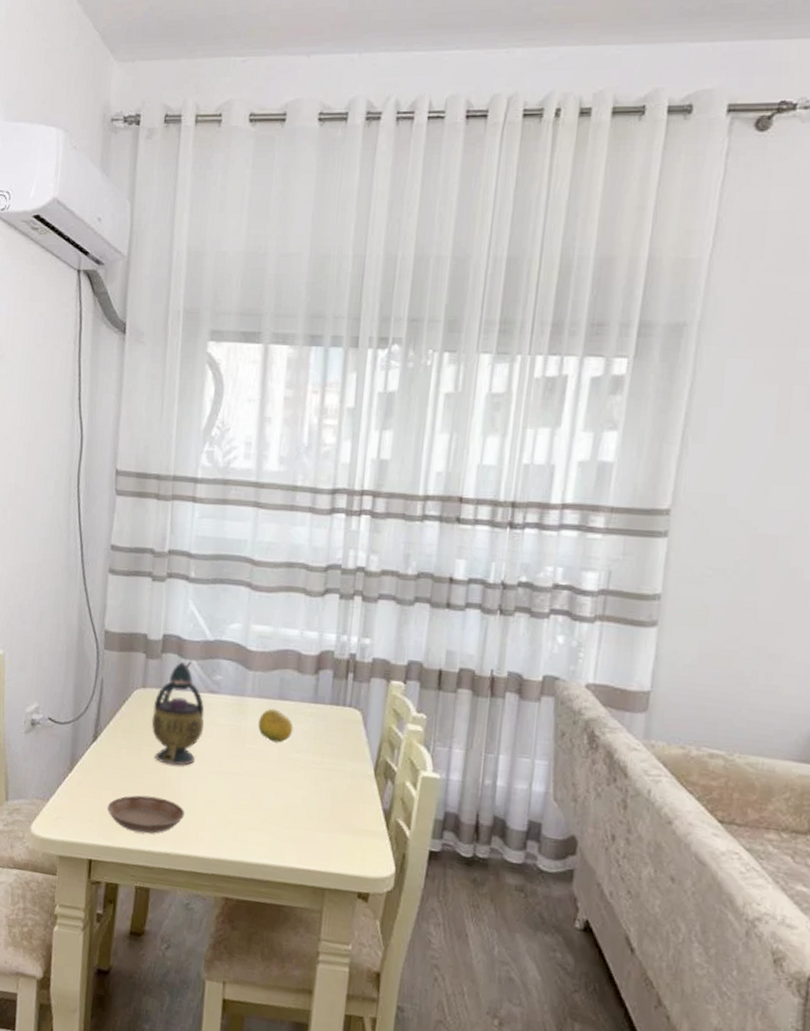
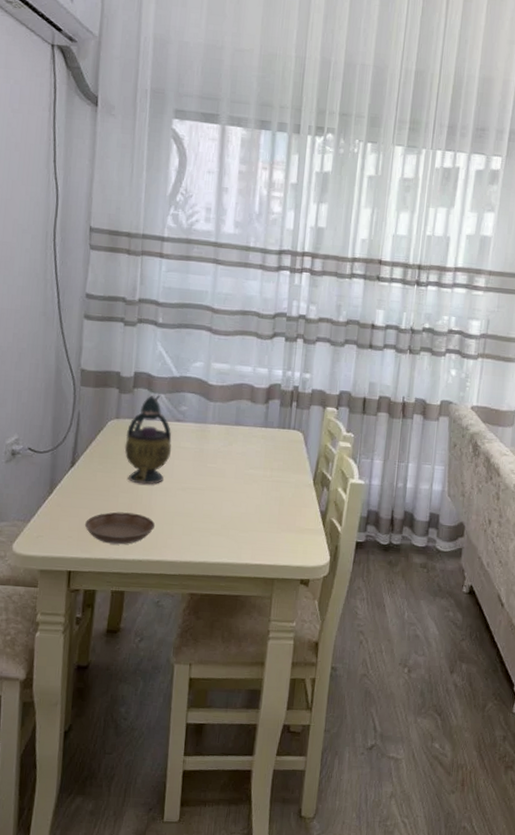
fruit: present [258,708,294,743] -> none [218,433,248,462]

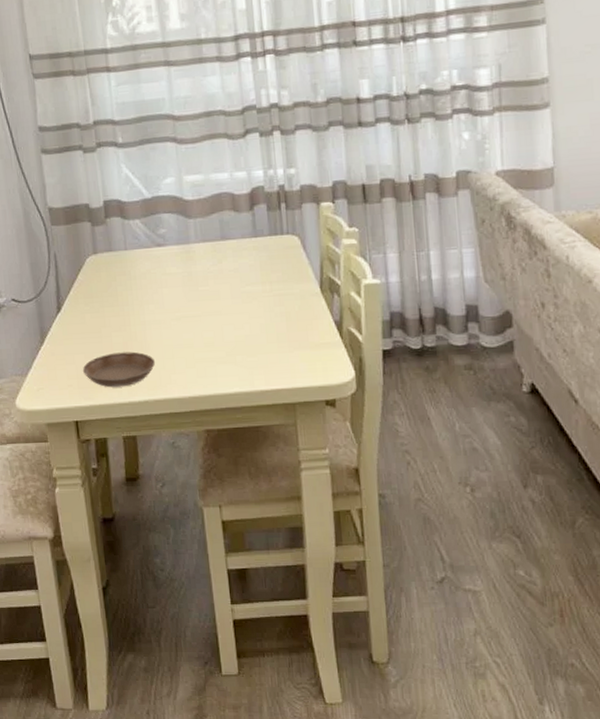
teapot: present [124,395,172,485] -> none [107,221,158,320]

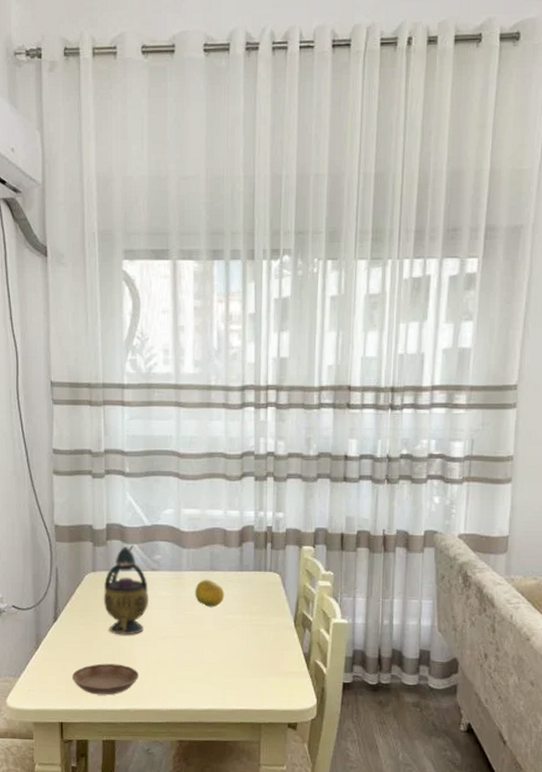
teapot: none [107,221,158,320] -> present [103,546,149,635]
fruit: none [207,249,240,281] -> present [195,579,225,607]

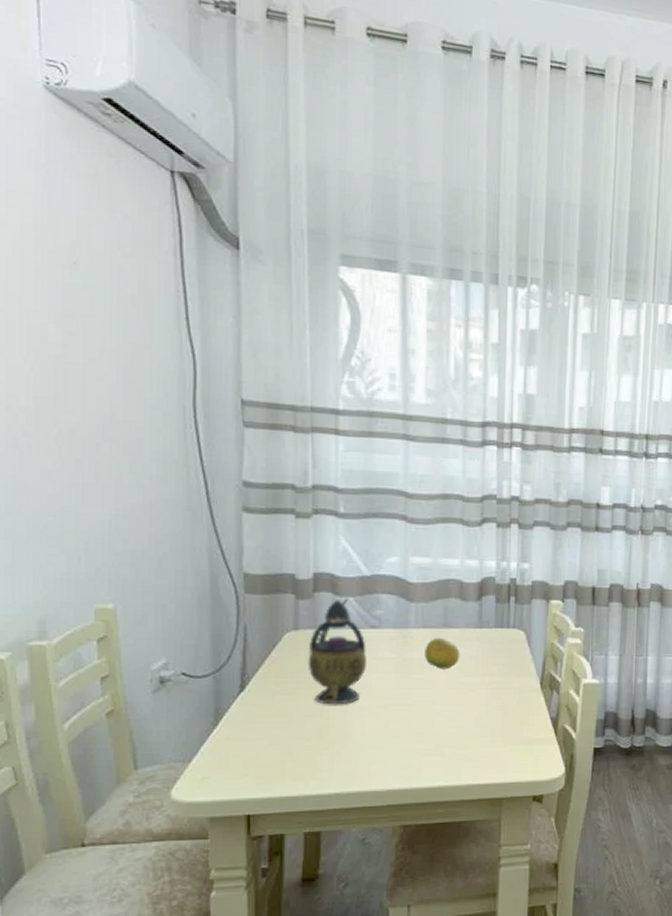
saucer: present [72,663,138,695] -> none [264,739,353,778]

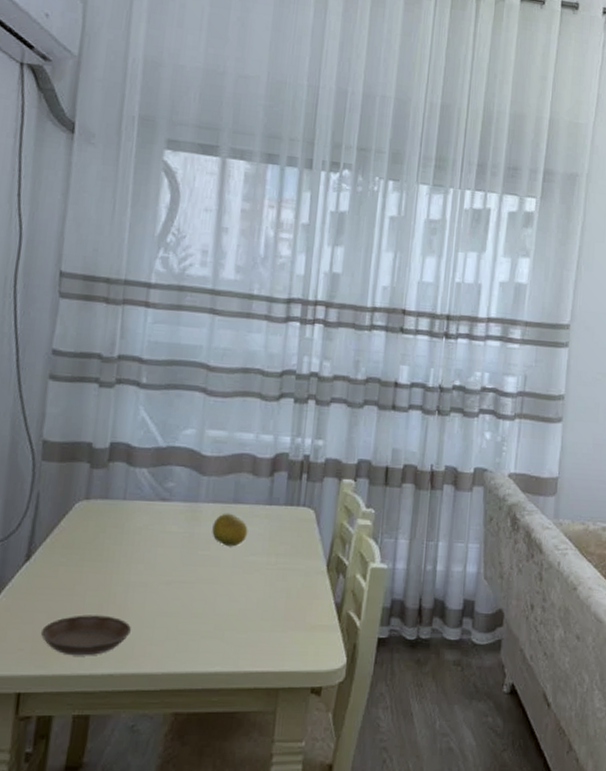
saucer: none [264,739,353,778] -> present [41,615,131,656]
teapot: present [307,599,368,705] -> none [94,470,155,580]

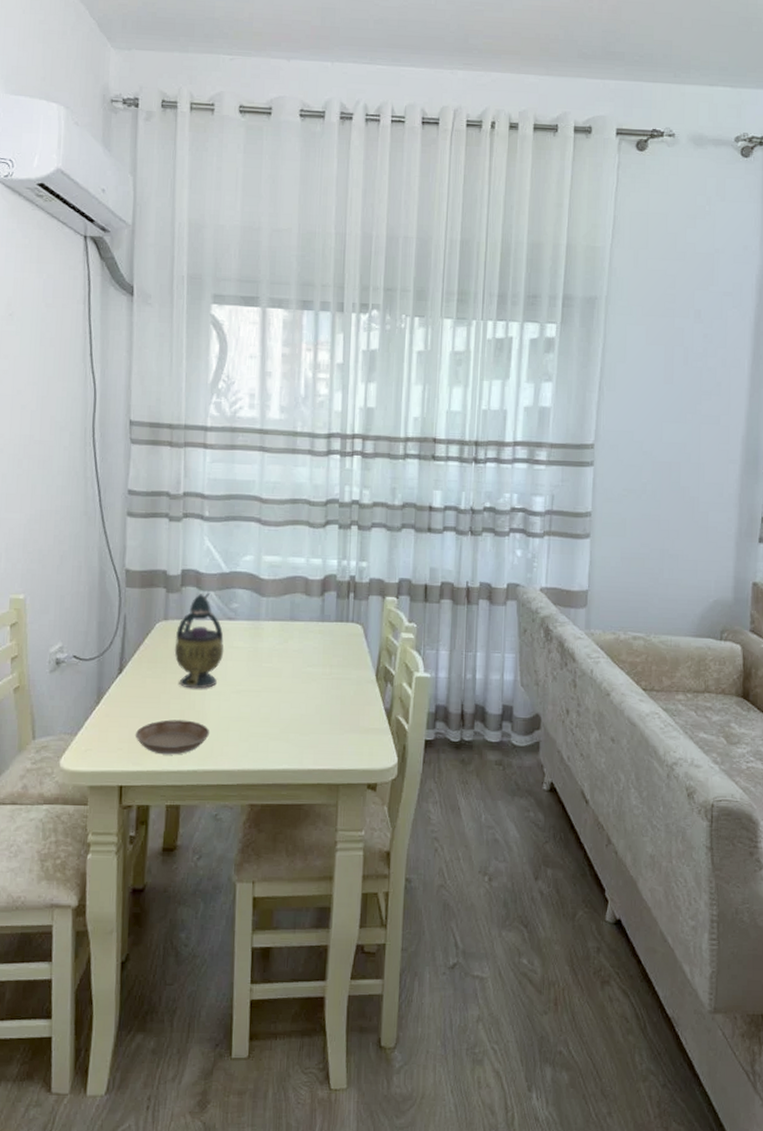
teapot: none [94,470,155,580] -> present [174,593,224,689]
fruit: present [212,513,248,547] -> none [273,629,304,660]

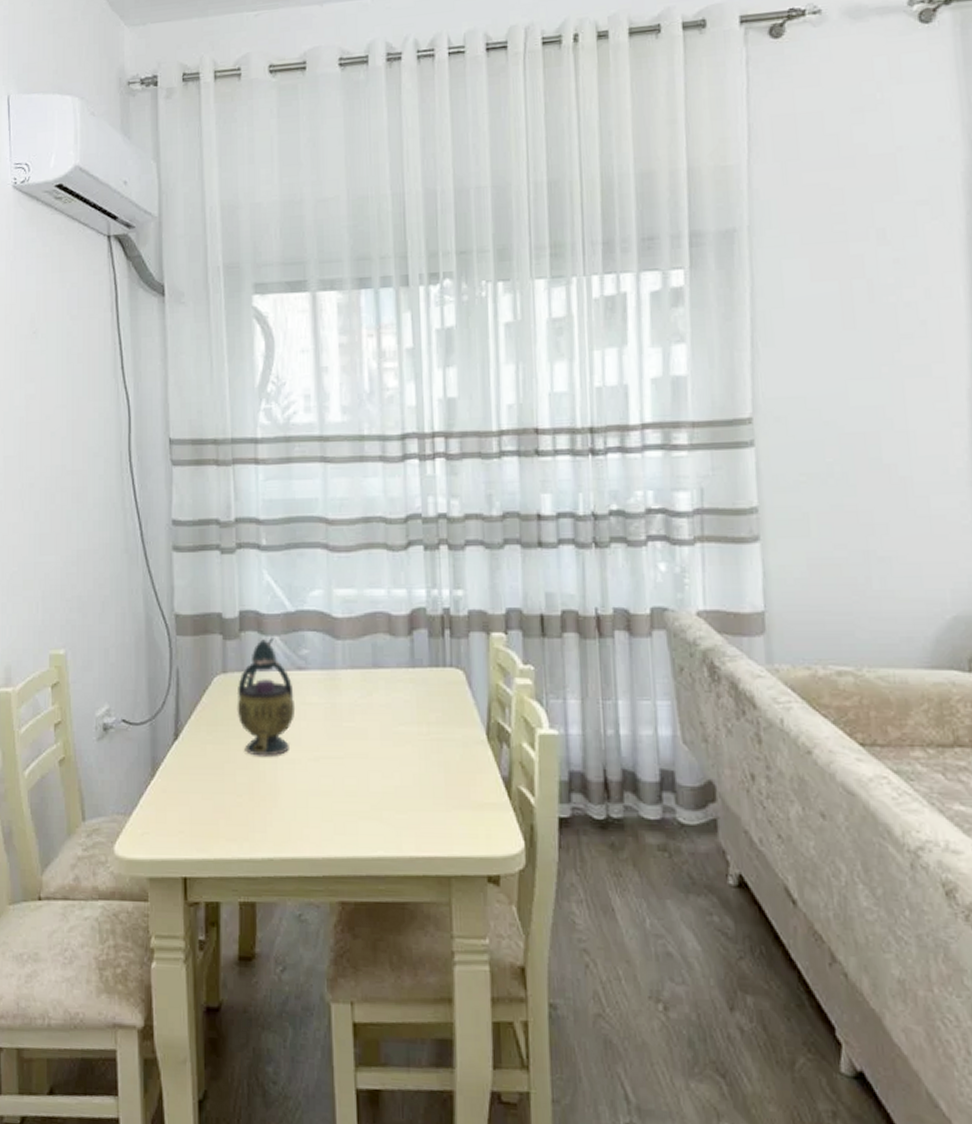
saucer: present [136,719,209,755] -> none [199,795,285,839]

